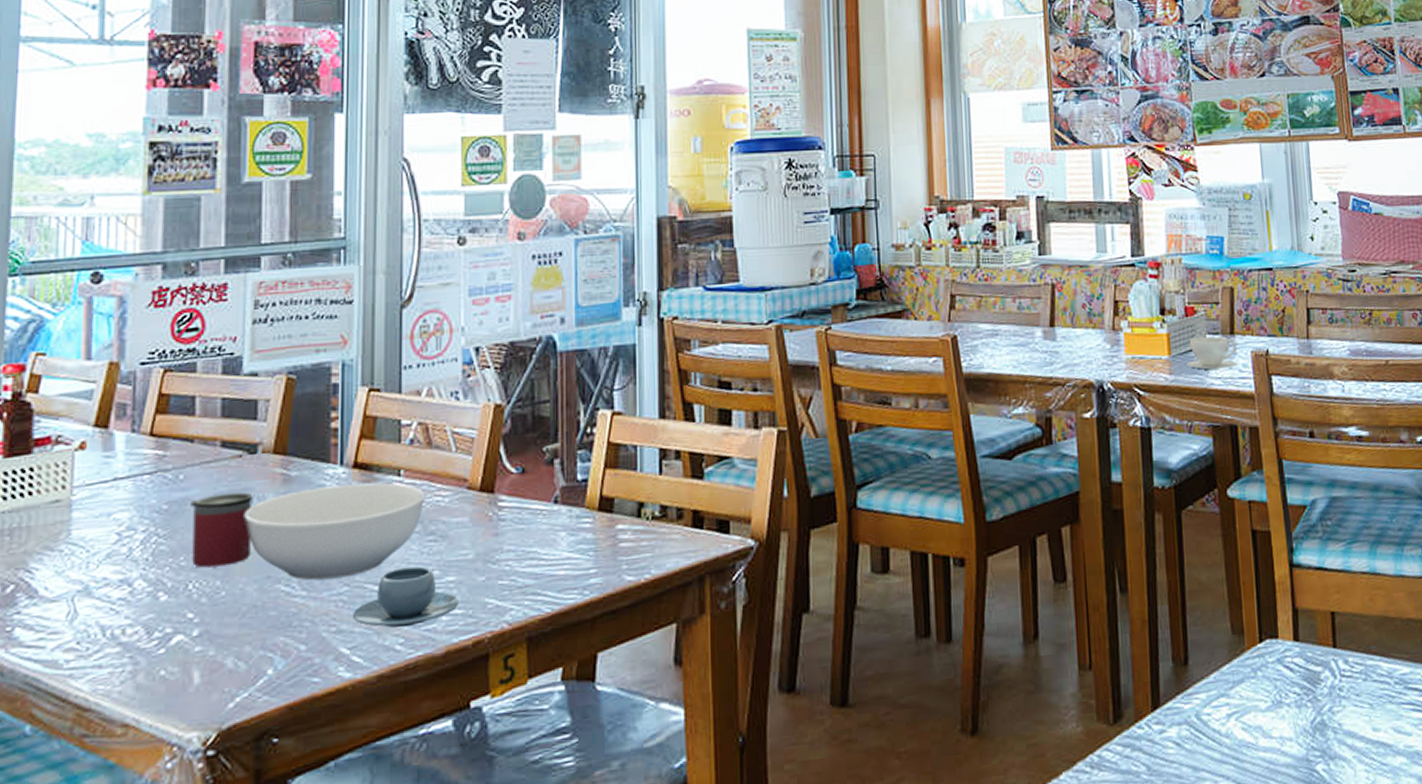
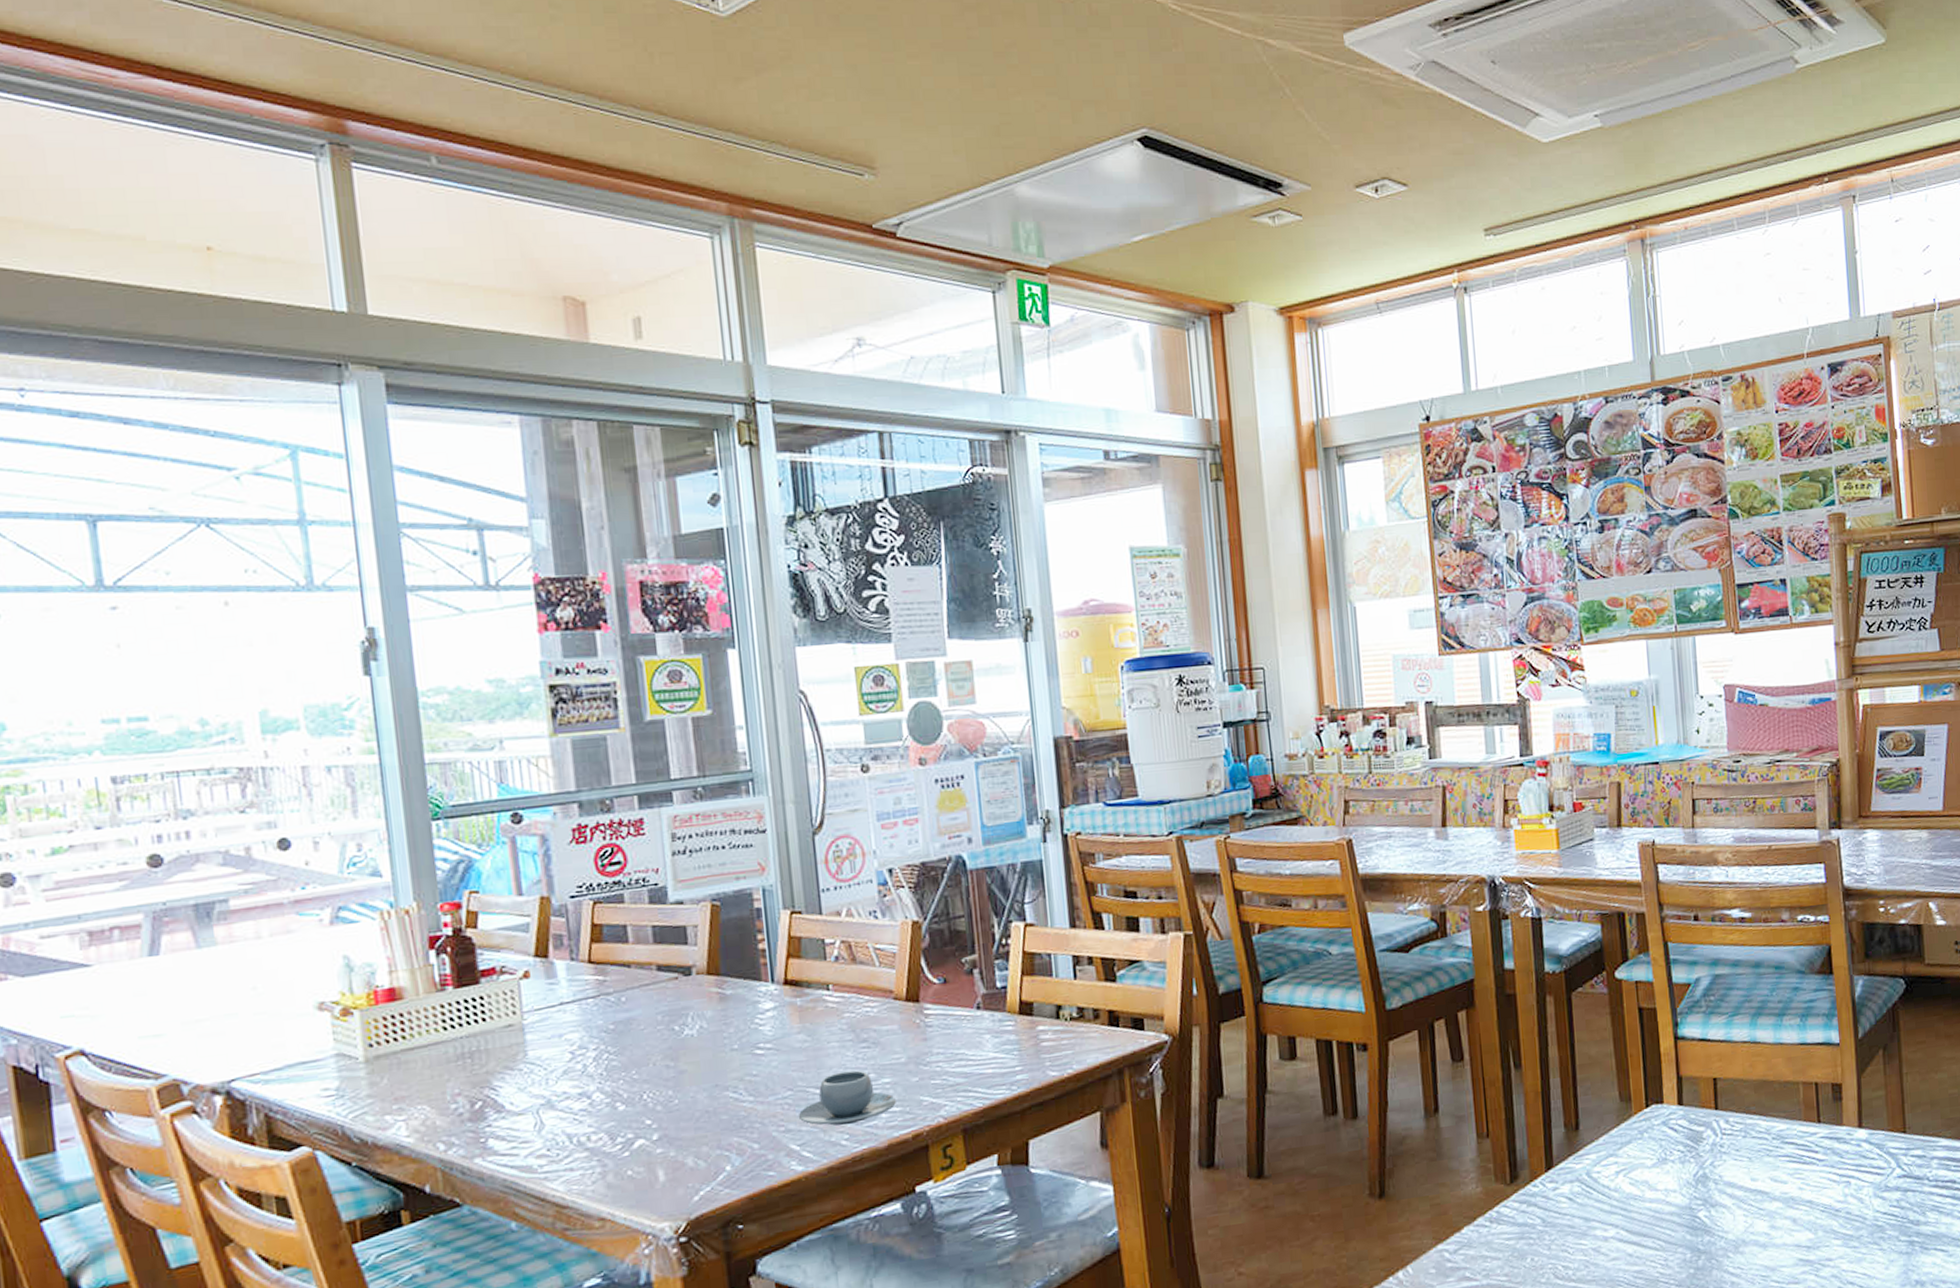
beverage cup: present [190,492,253,568] -> none [635,1010,697,1080]
bowl: present [244,482,426,581] -> none [687,997,855,1087]
teacup: present [1185,336,1238,371] -> none [1574,829,1625,862]

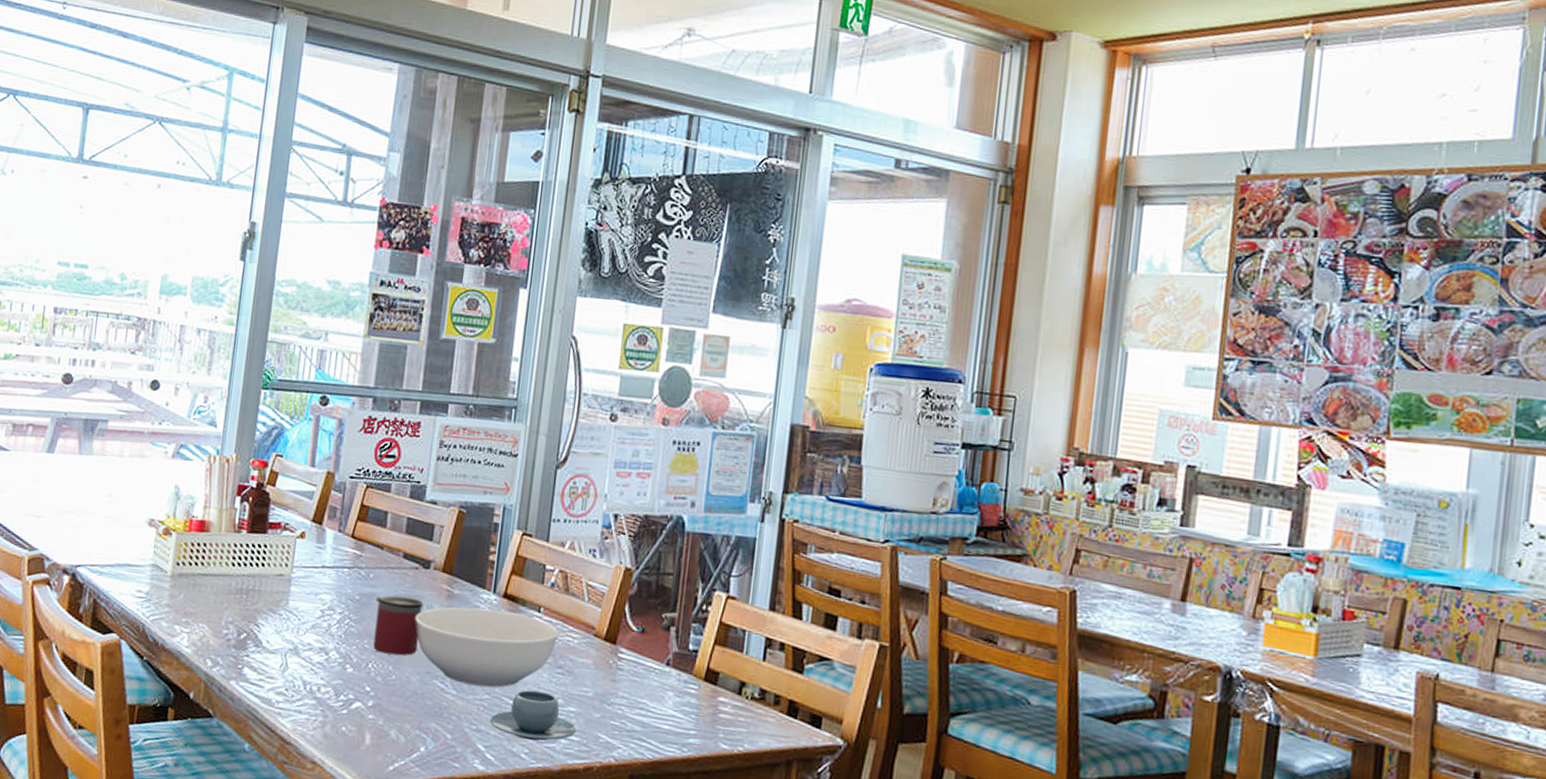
beverage cup: none [635,1010,697,1080] -> present [373,595,424,656]
bowl: none [687,997,855,1087] -> present [415,607,559,688]

